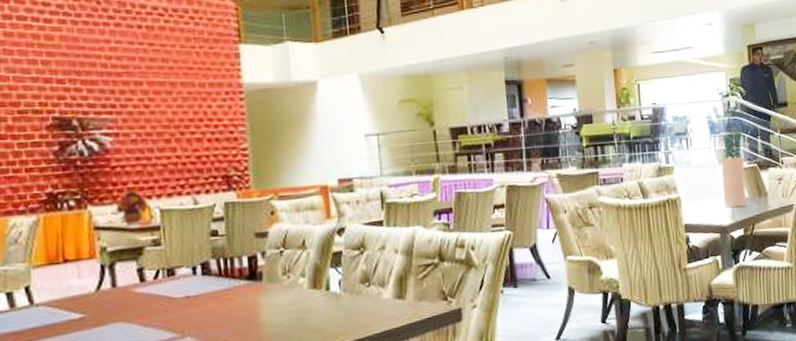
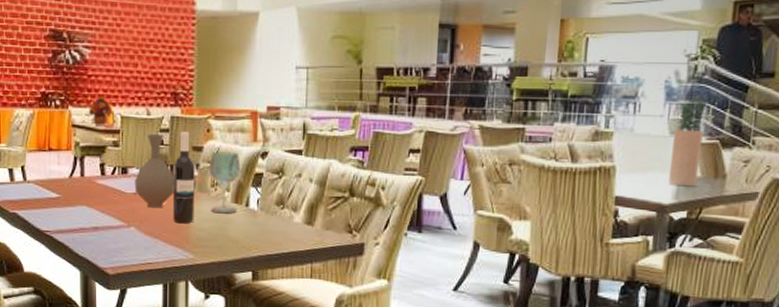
vase: none [185,224,239,311] -> present [134,133,175,208]
wine bottle: none [234,217,266,323] -> present [173,131,195,224]
wine glass: none [277,232,317,304] -> present [208,151,242,214]

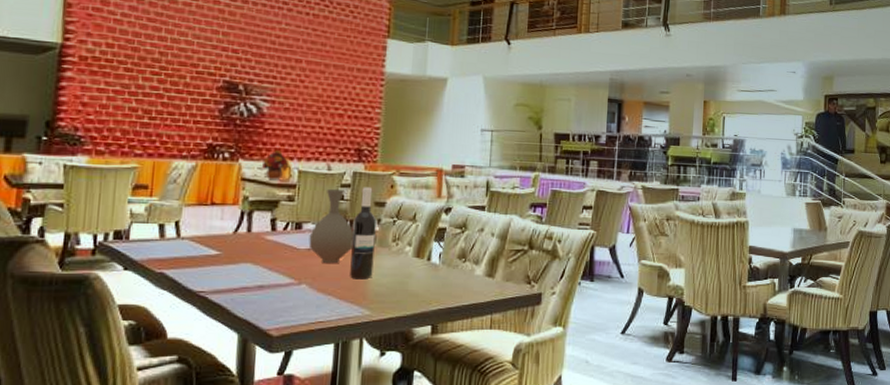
wine glass: present [208,151,242,214] -> none [390,207,425,268]
vase: present [668,90,706,187] -> none [787,161,810,238]

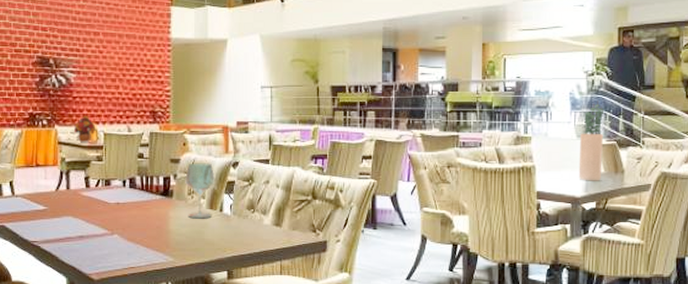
vase: present [308,188,354,264] -> none [117,148,155,216]
wine bottle: present [350,187,377,280] -> none [153,146,173,230]
wine glass: none [390,207,425,268] -> present [185,163,216,219]
vase: none [787,161,810,238] -> present [578,100,603,181]

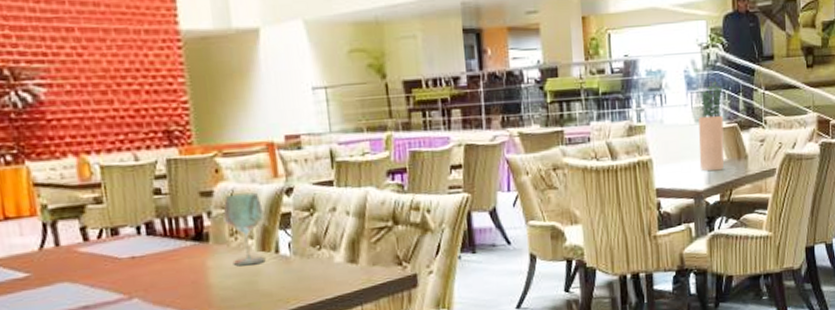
flower arrangement: present [73,116,96,143] -> none [53,144,88,182]

